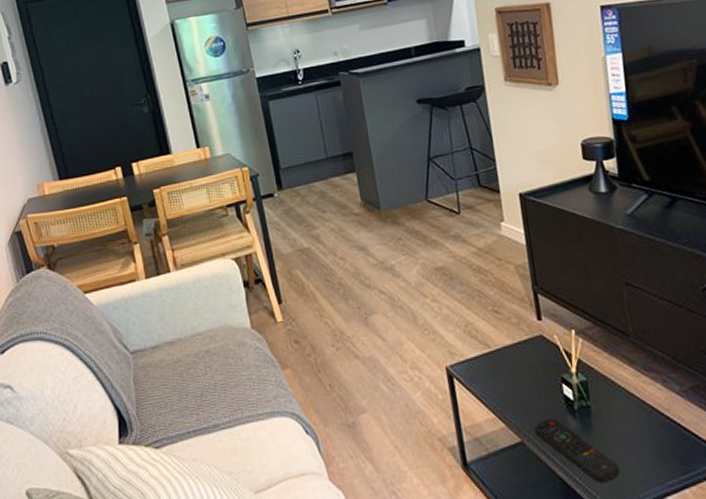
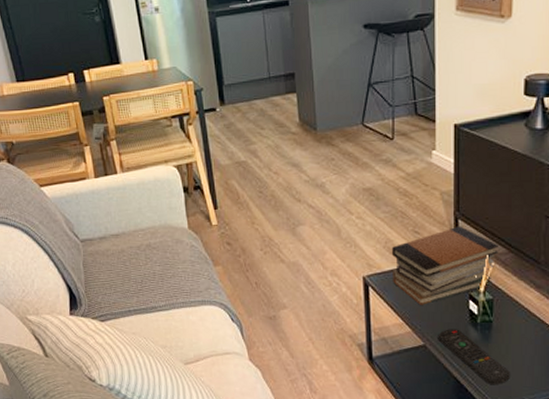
book stack: none [472,301,585,395] -> present [391,226,498,305]

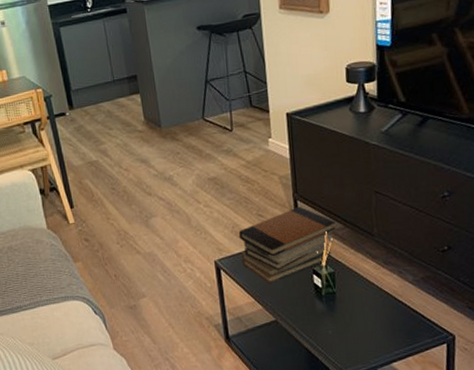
remote control: present [438,329,511,385] -> none [287,302,357,353]

